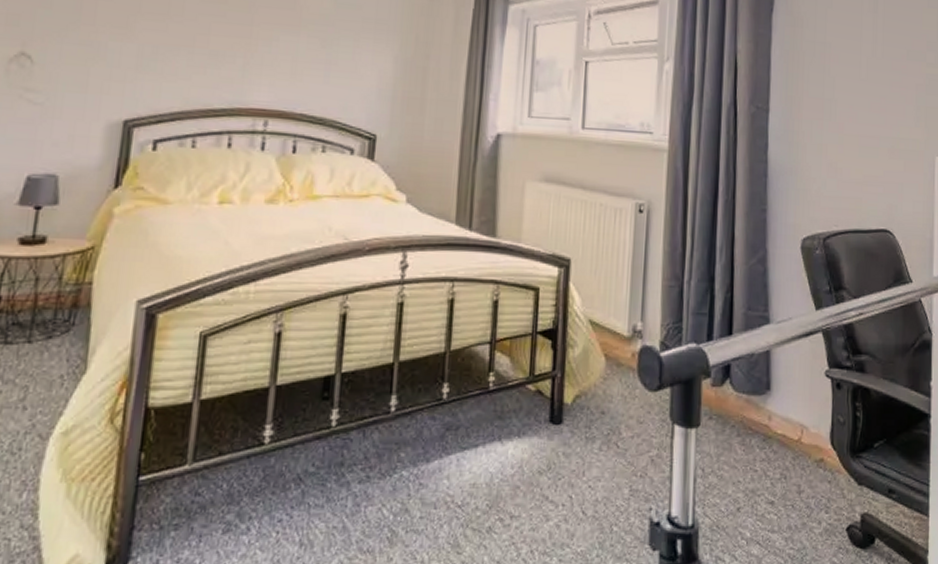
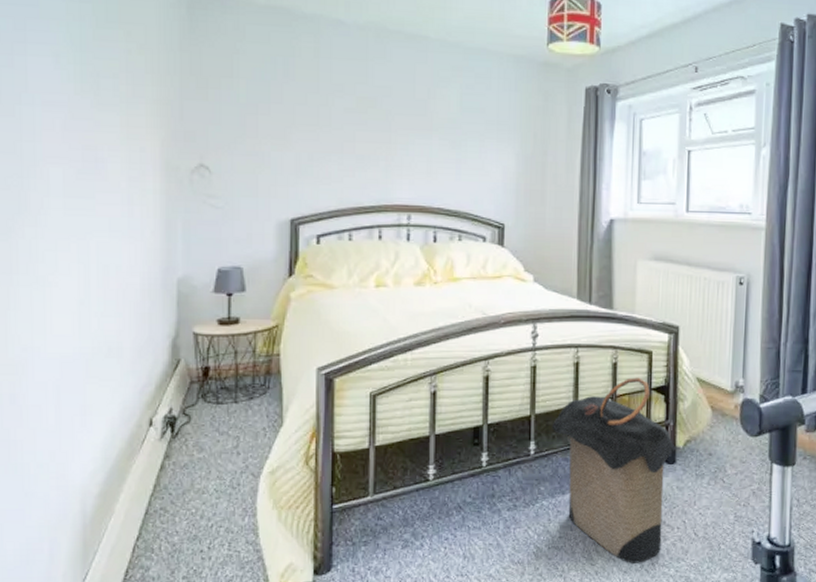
laundry hamper: none [419,318,567,551] -> present [553,377,679,564]

